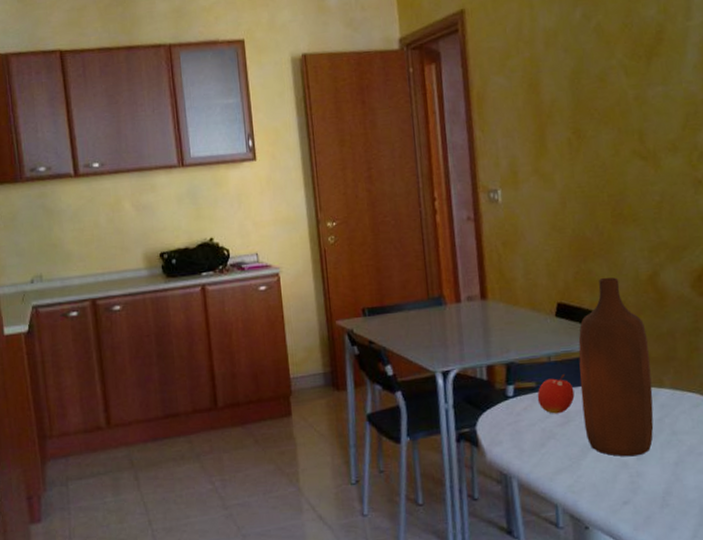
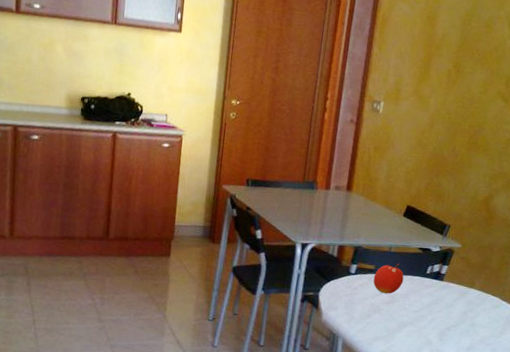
bottle: present [578,277,654,457] -> none [405,192,472,338]

